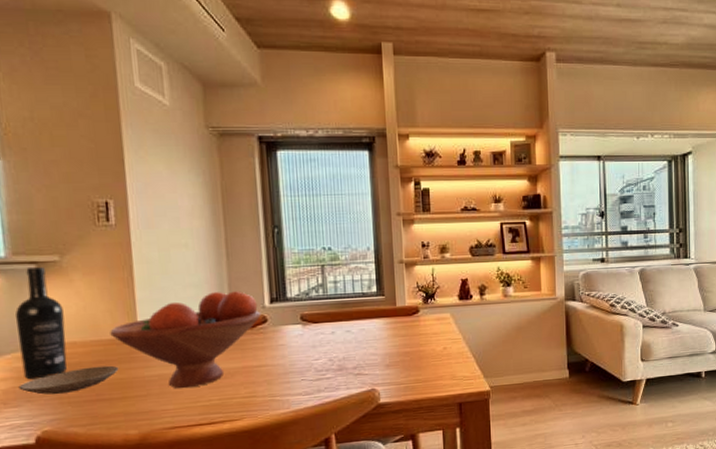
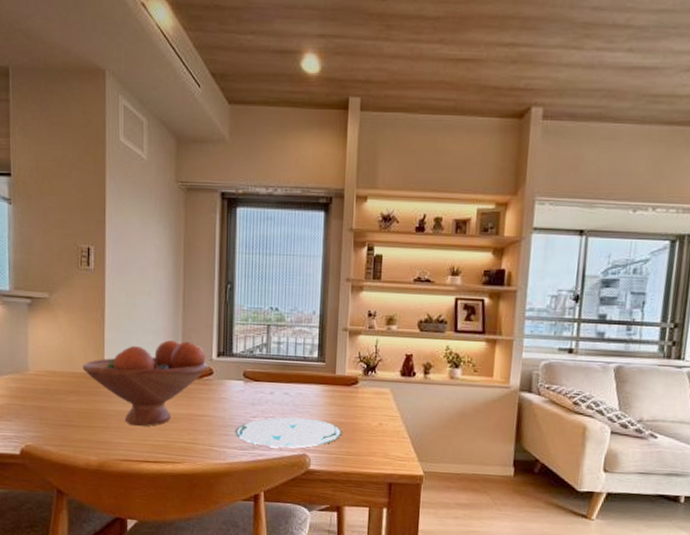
wine bottle: present [14,267,67,380] -> none [12,302,49,400]
plate: present [18,365,119,395] -> none [11,395,87,415]
plate: none [298,352,409,388] -> present [236,416,342,448]

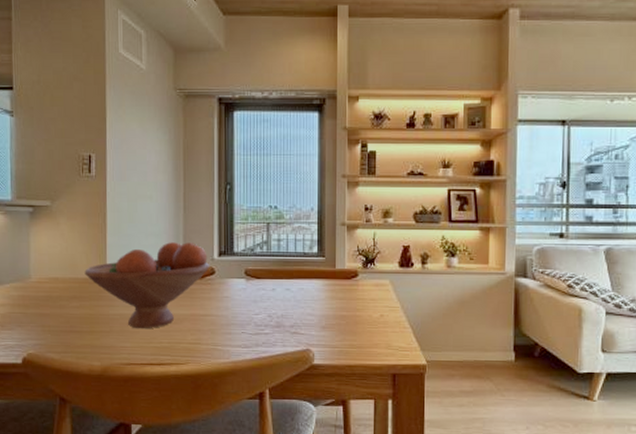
plate: present [236,416,342,448] -> none [239,312,345,343]

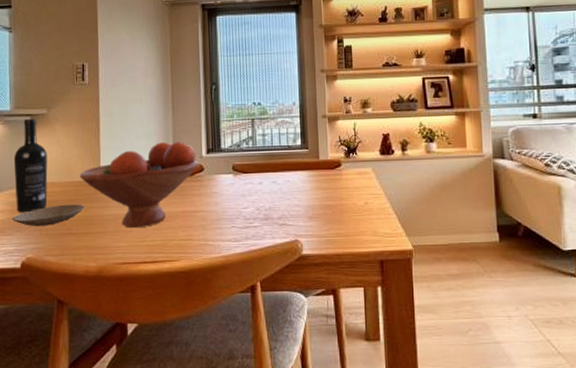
plate: none [13,301,89,322] -> present [12,204,85,226]
wine bottle: none [14,211,51,308] -> present [13,119,48,213]

